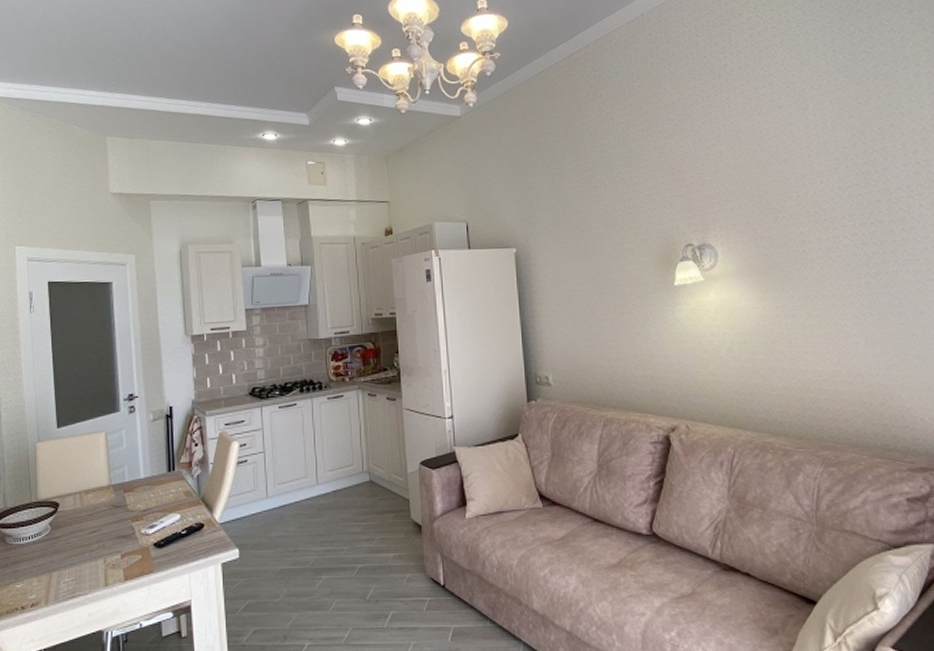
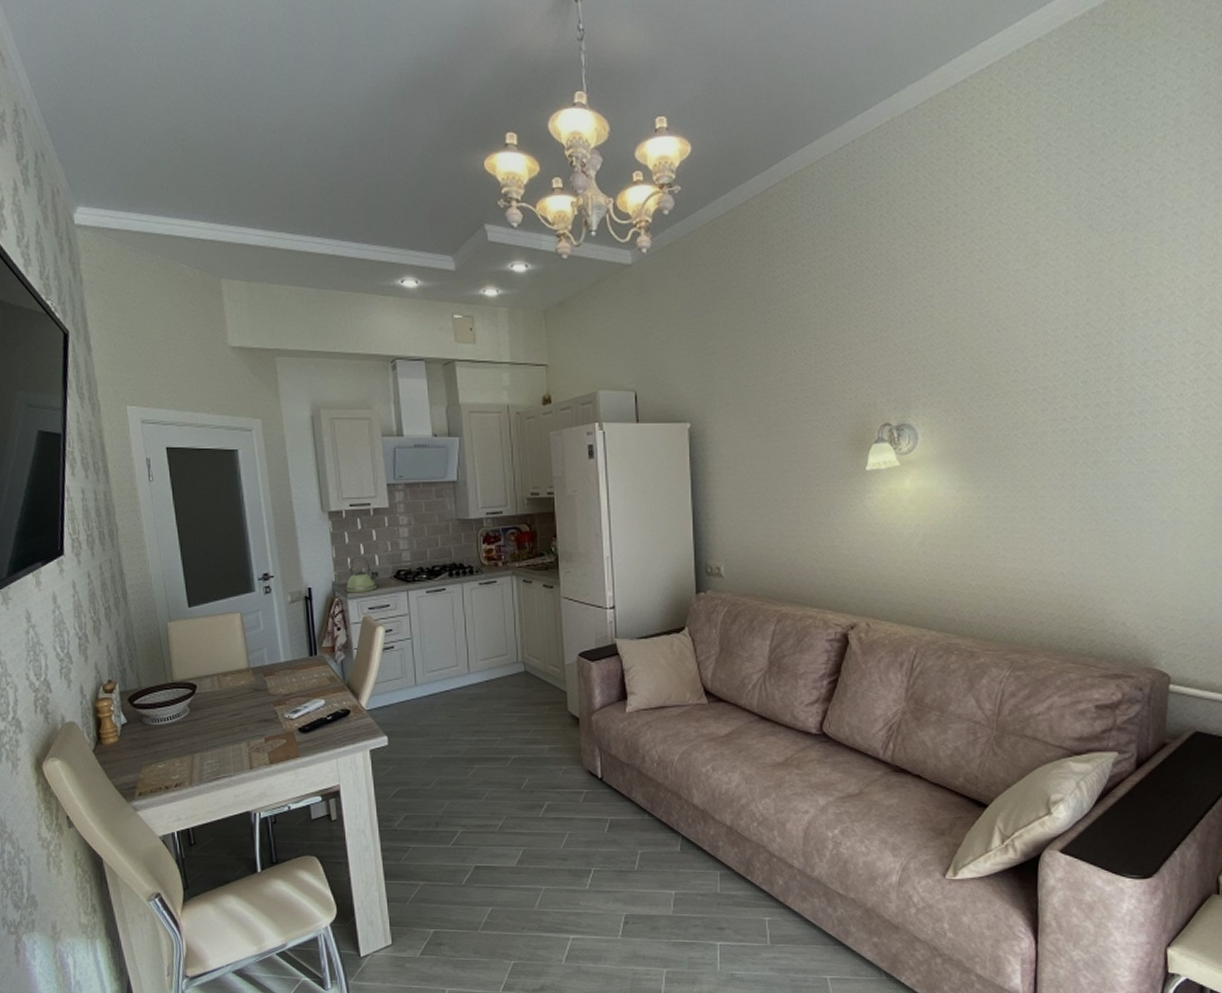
kettle: none [204,376,235,411] -> present [345,557,379,593]

